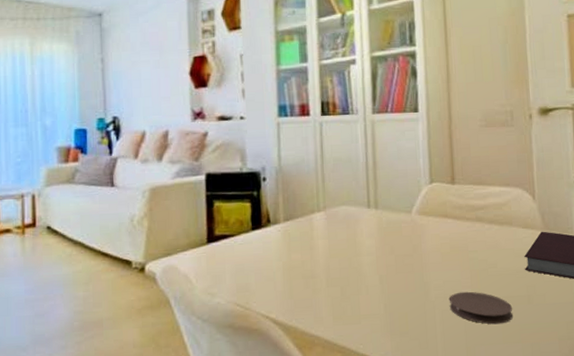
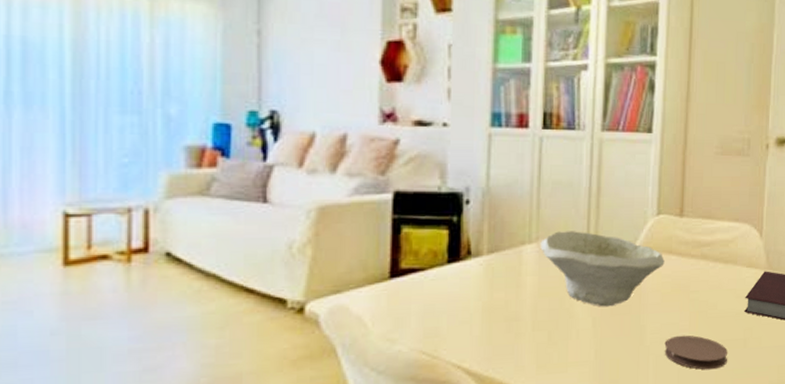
bowl: none [327,200,441,266] -> present [540,231,665,307]

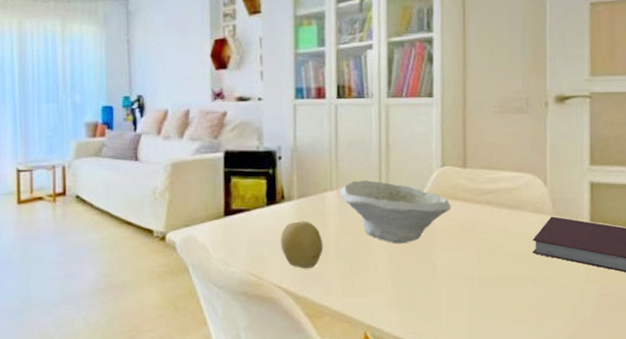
fruit: none [463,282,517,342] -> present [280,221,323,268]
coaster: present [664,335,727,370] -> none [455,271,518,303]

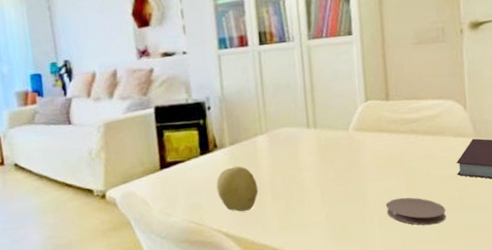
bowl: present [340,180,451,244] -> none [270,121,377,180]
coaster: none [455,271,518,303] -> present [386,197,446,226]

